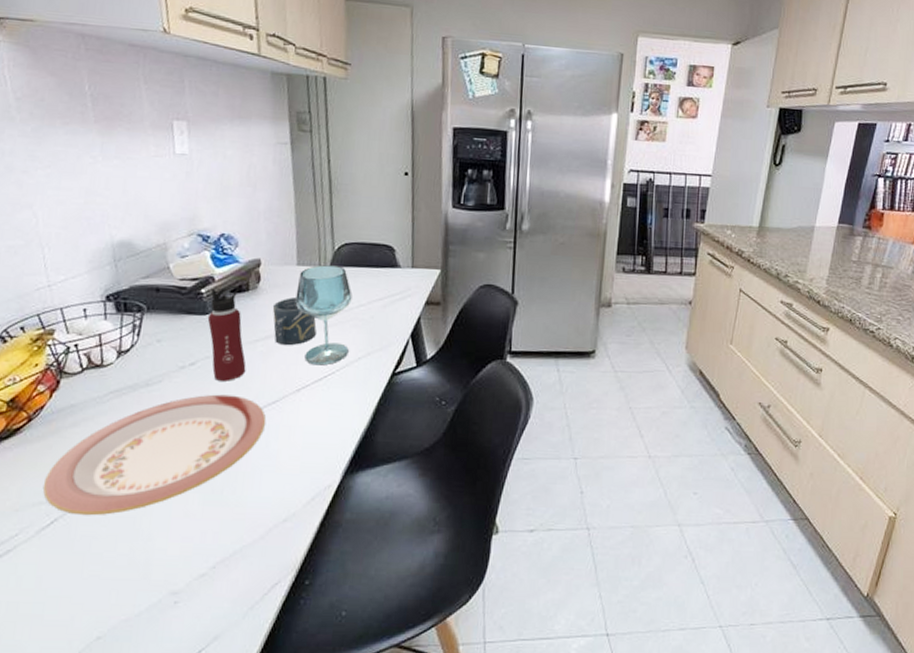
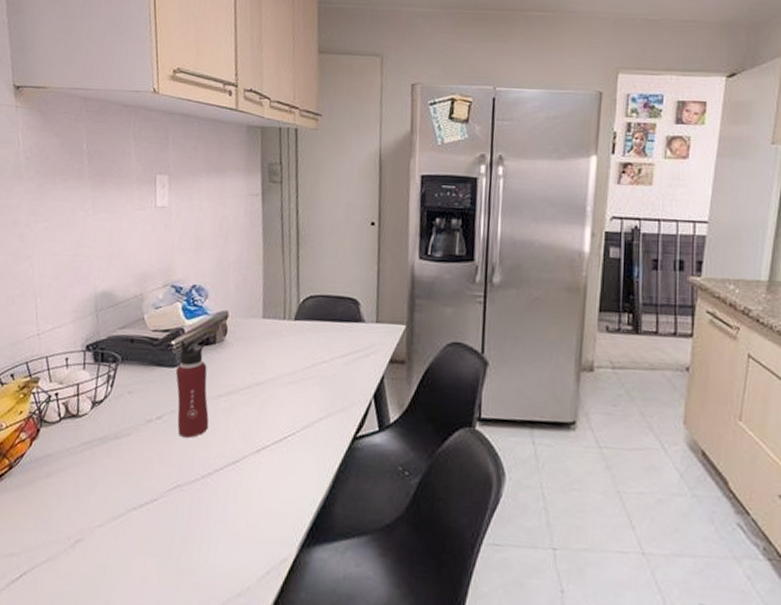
plate: present [42,394,266,516] -> none [15,450,226,573]
cup: present [272,296,317,346] -> none [237,351,279,403]
wine glass: present [295,265,353,366] -> none [259,318,316,426]

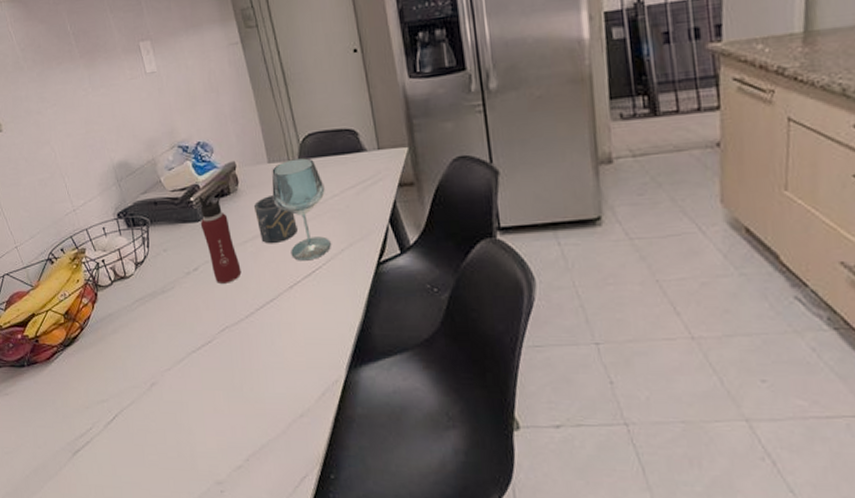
cup: none [237,351,279,403] -> present [253,194,298,244]
wine glass: none [259,318,316,426] -> present [271,158,331,261]

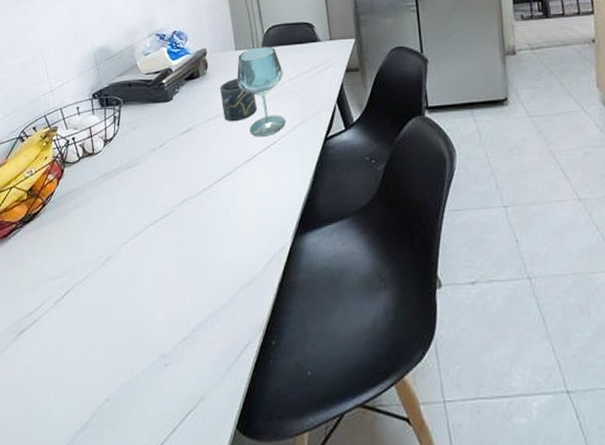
water bottle: present [198,190,242,283] -> none [169,74,204,159]

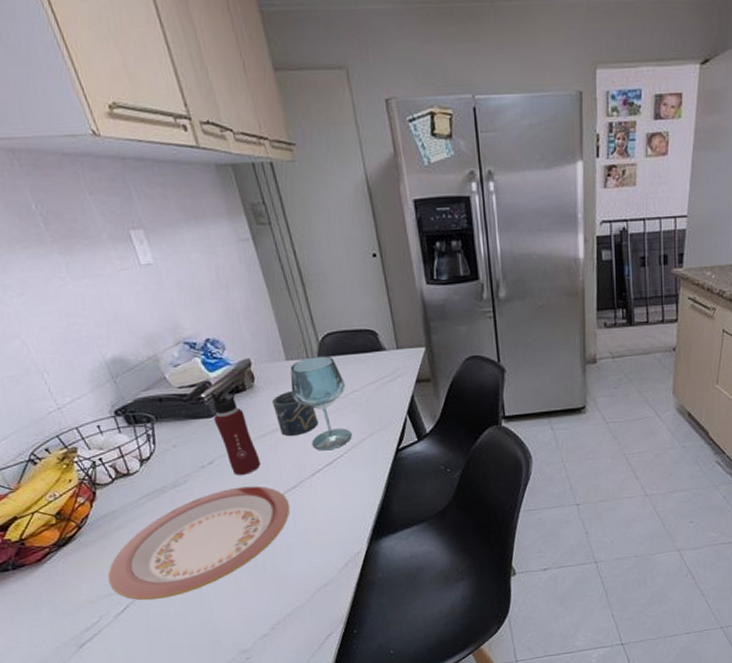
plate: none [56,170,224,287] -> present [108,486,290,601]
water bottle: none [169,74,204,159] -> present [210,386,261,475]

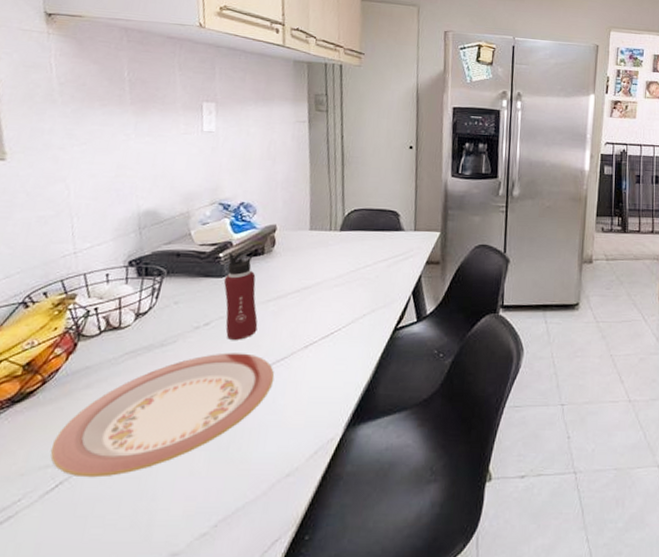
cup: present [271,390,318,437] -> none [285,259,326,305]
wine glass: present [290,356,352,451] -> none [306,229,360,323]

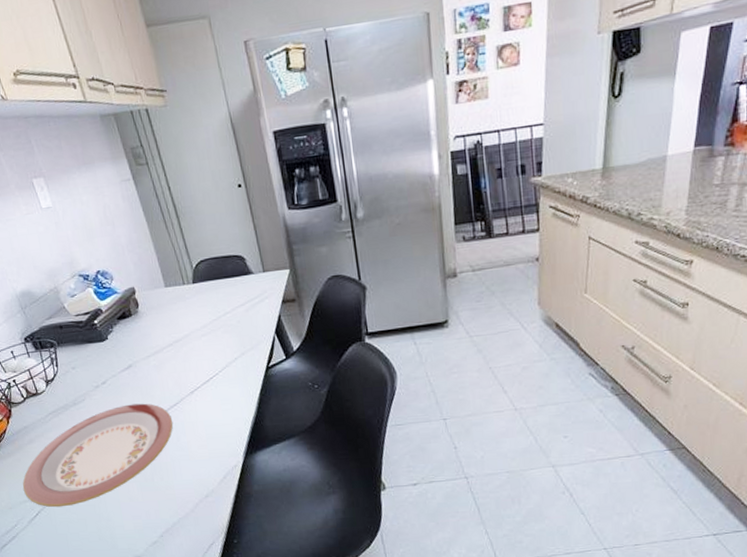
water bottle: present [223,249,258,340] -> none [101,313,147,394]

